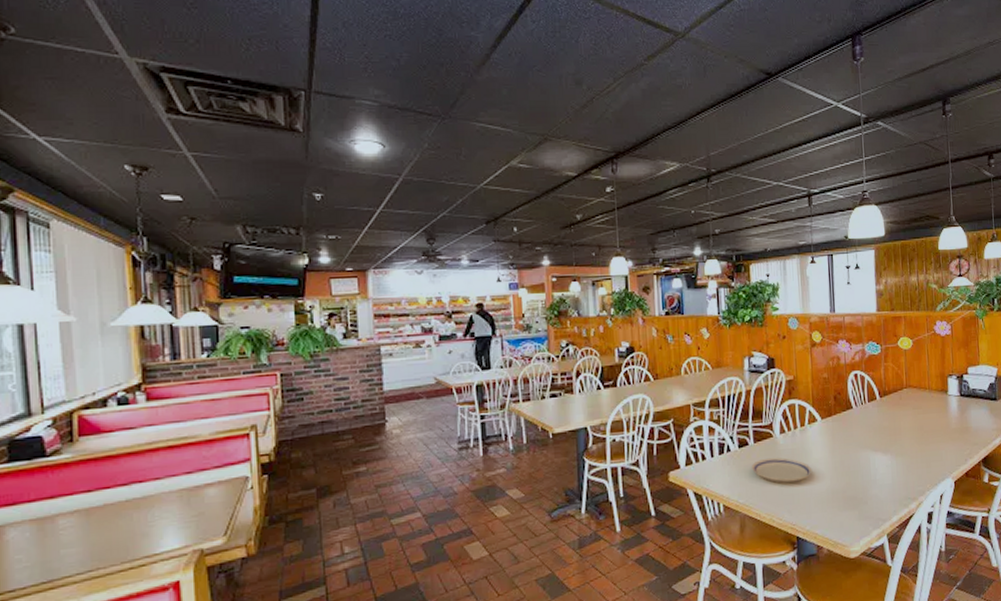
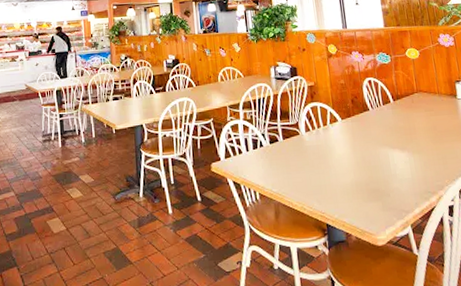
plate: present [752,457,813,484] -> none [282,152,337,176]

